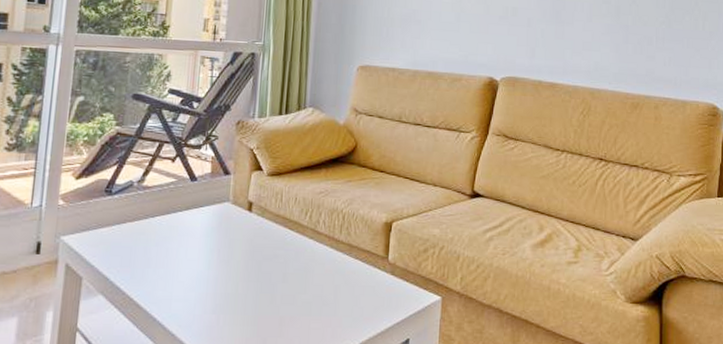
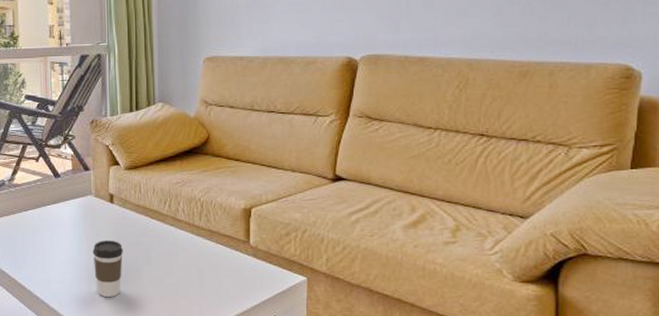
coffee cup: none [222,252,257,318] -> present [92,240,123,297]

